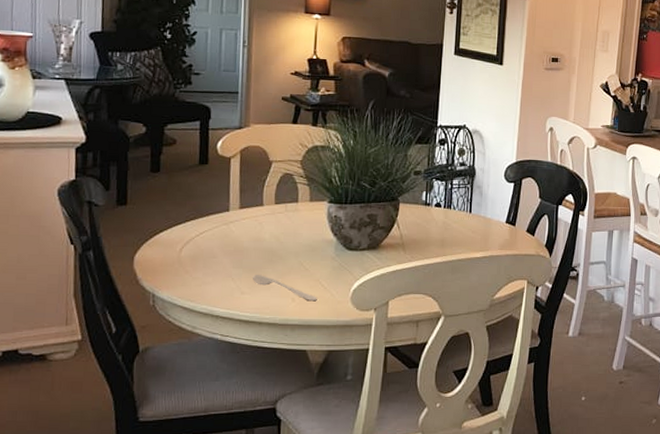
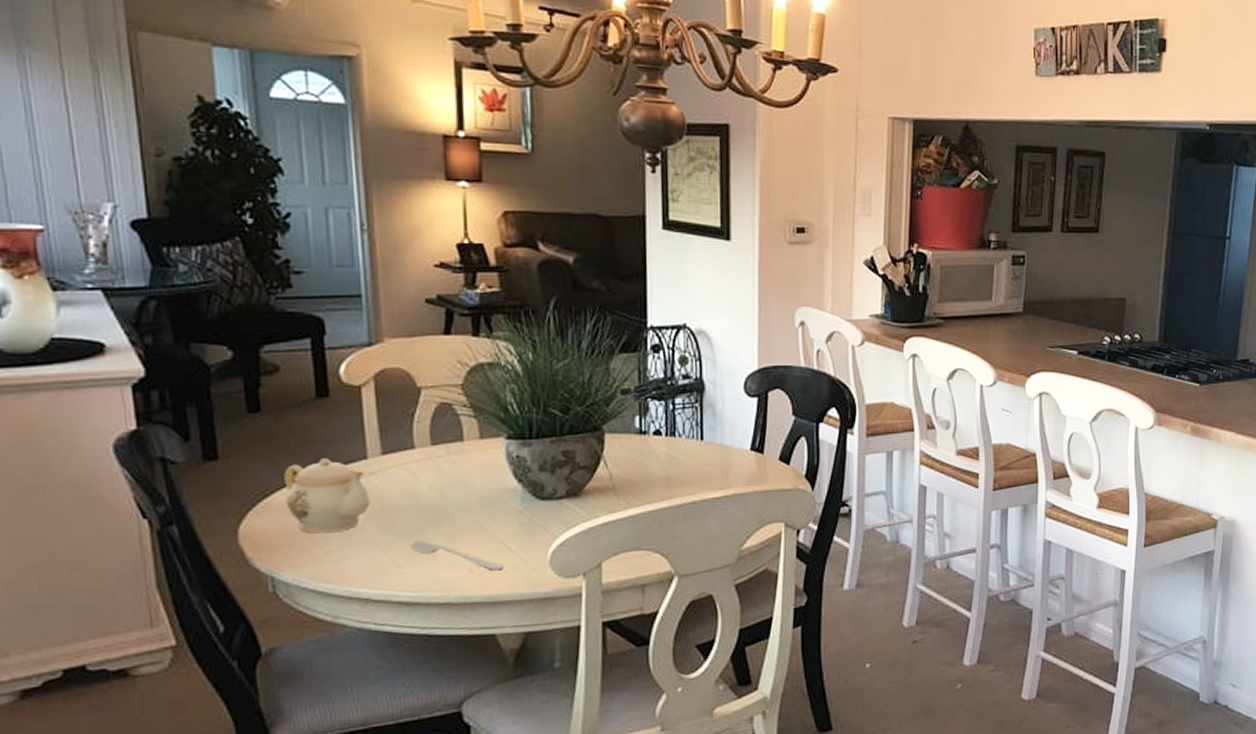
teapot: none [169,209,228,264] -> present [284,458,370,534]

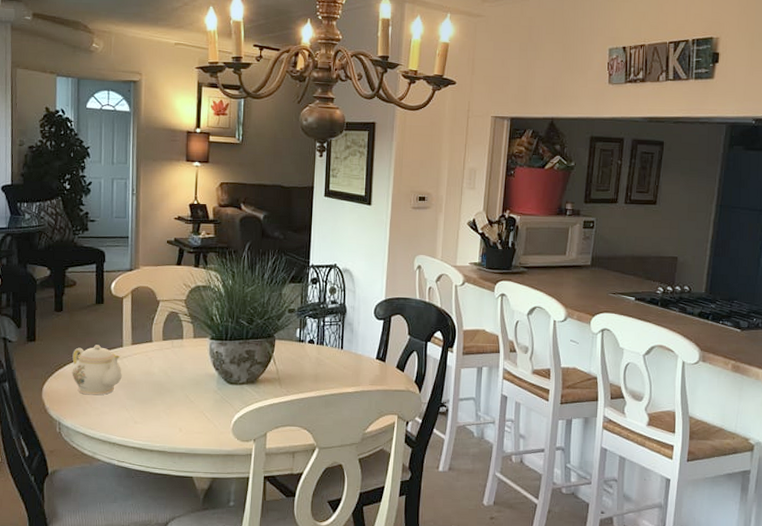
spoon: present [411,541,504,570] -> none [144,406,202,431]

